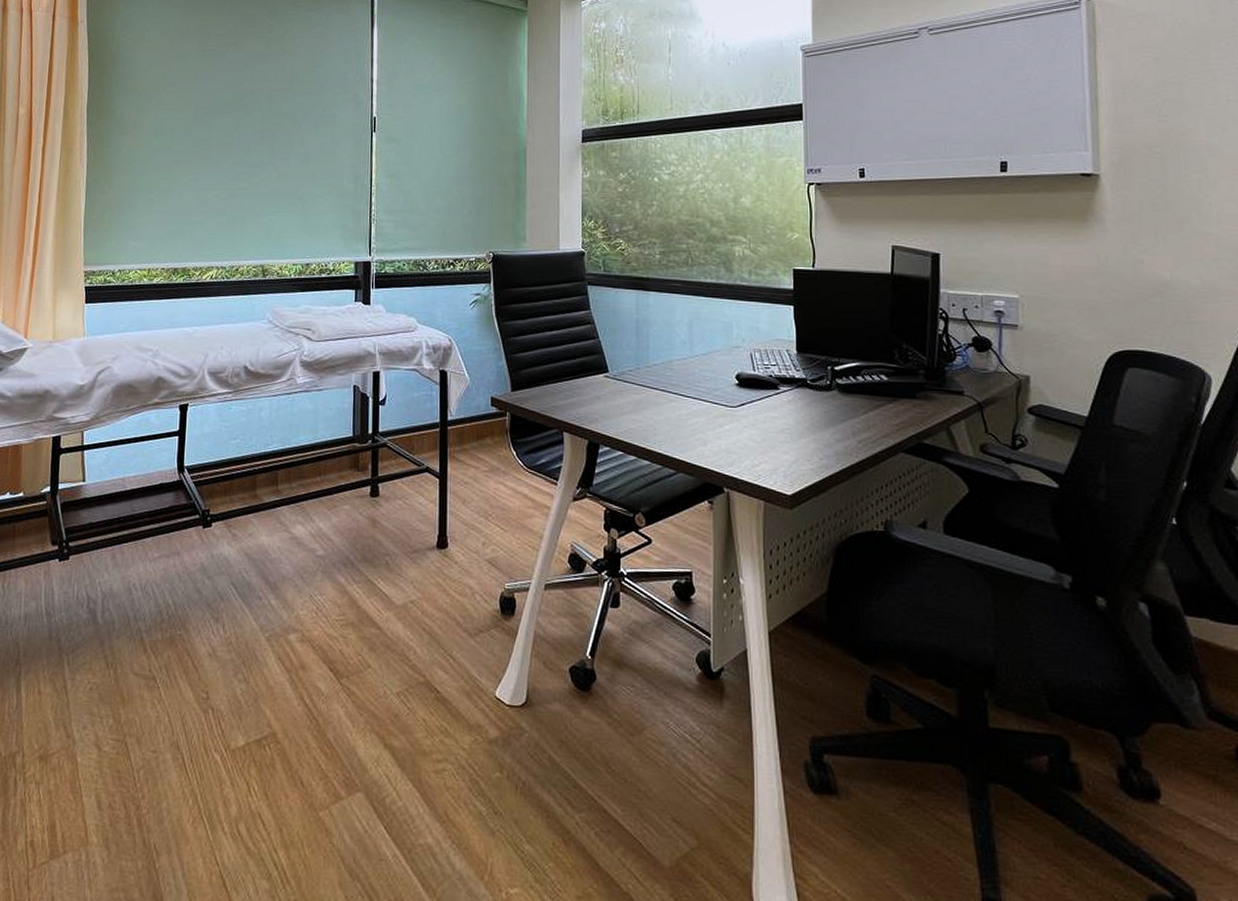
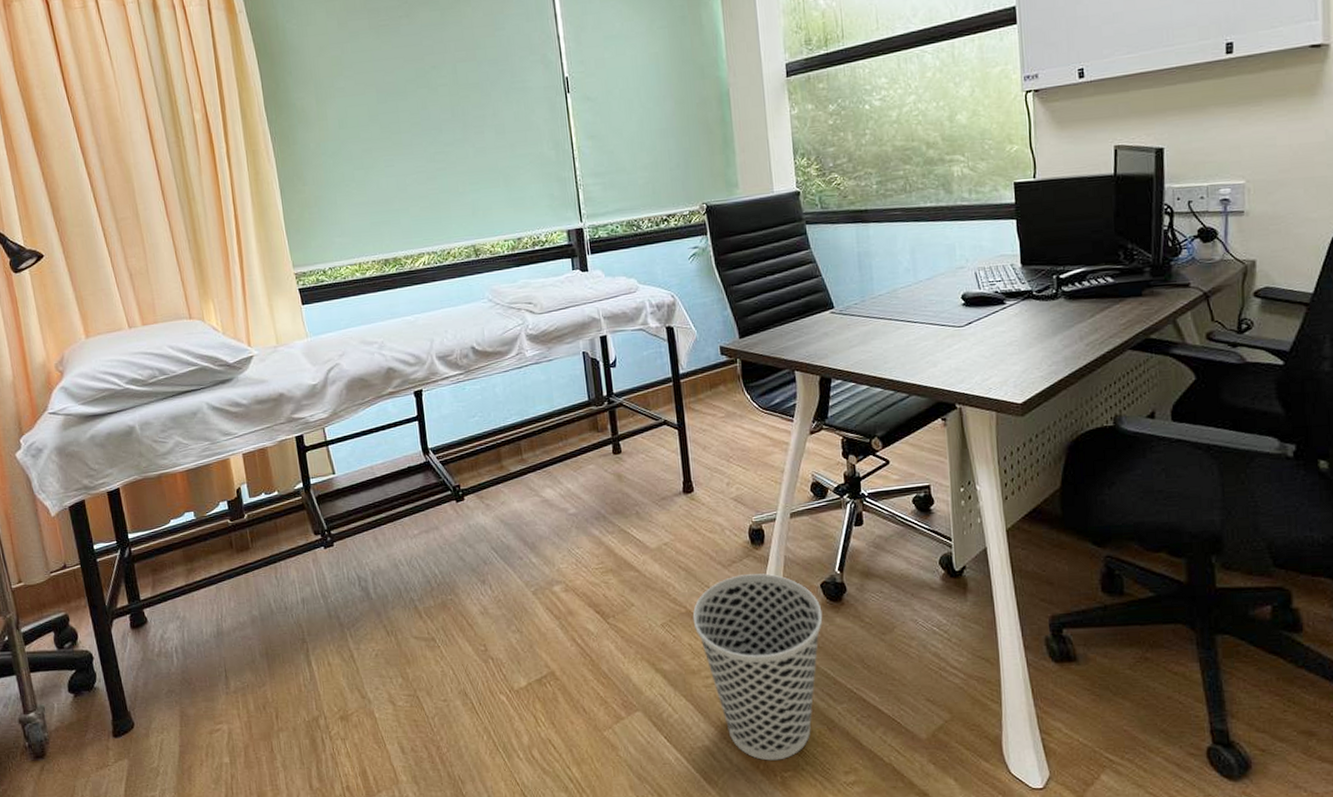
wastebasket: none [430,647,569,873] -> present [692,573,823,761]

